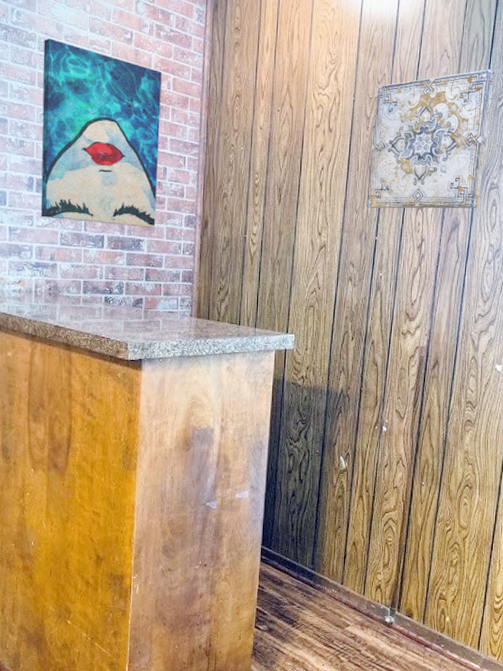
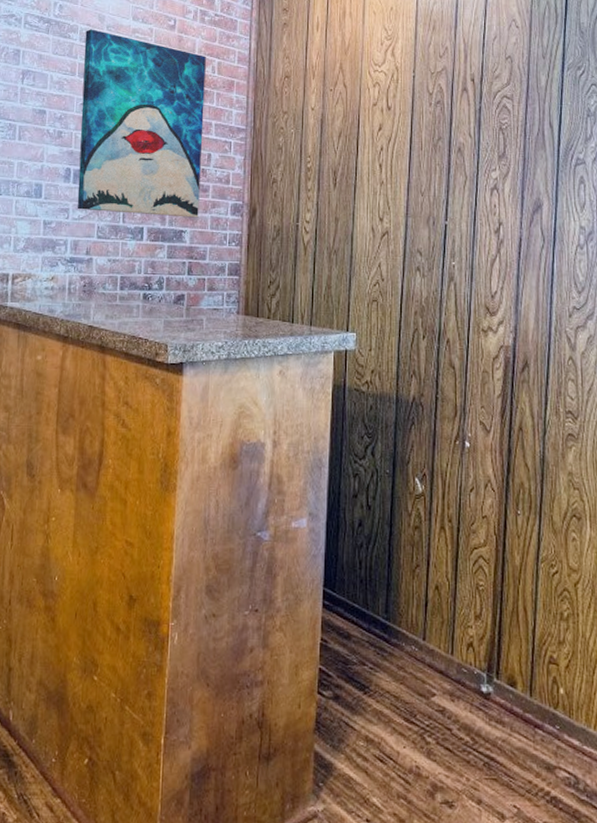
wall art: present [366,69,495,209] -> none [433,37,572,191]

